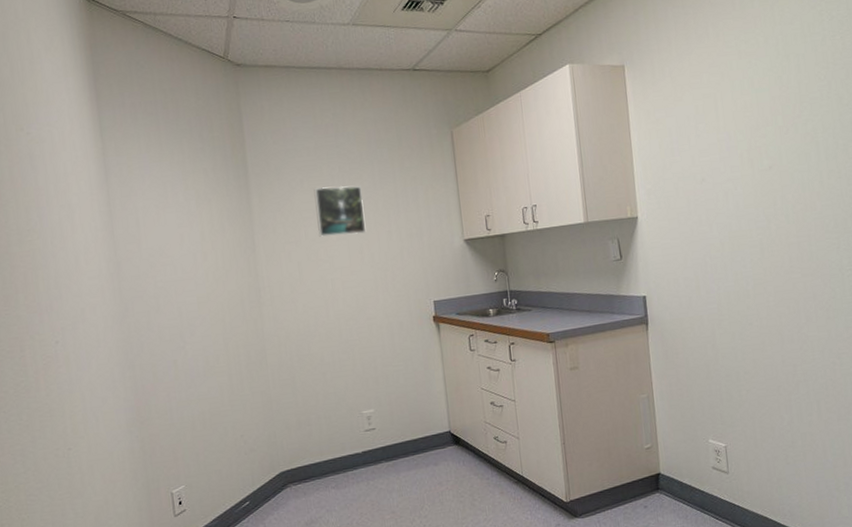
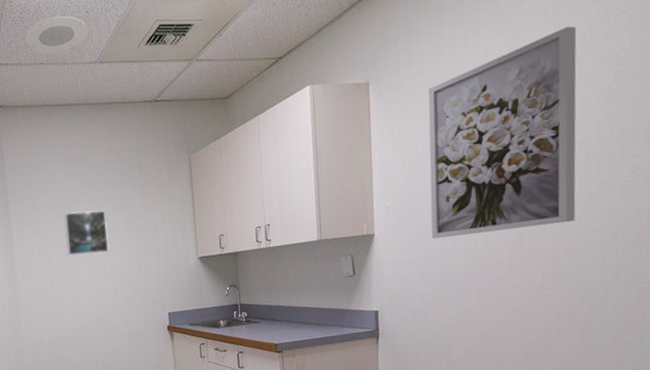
wall art: none [678,26,812,223] -> present [428,26,577,239]

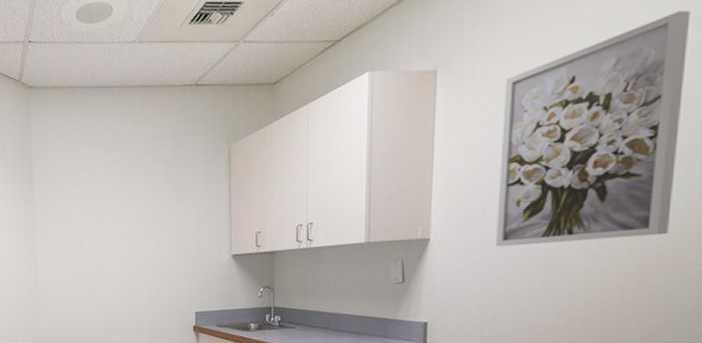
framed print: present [64,210,109,257] -> none [90,200,136,248]

